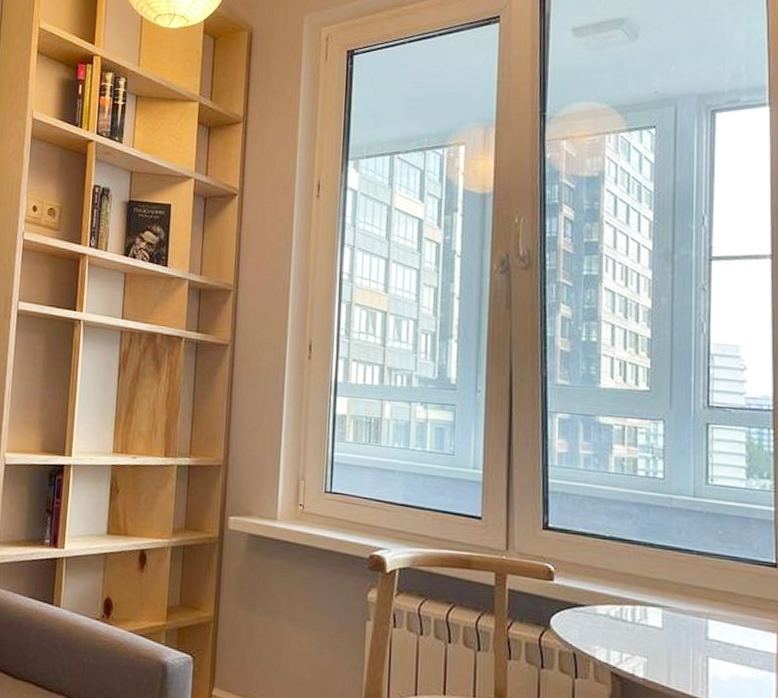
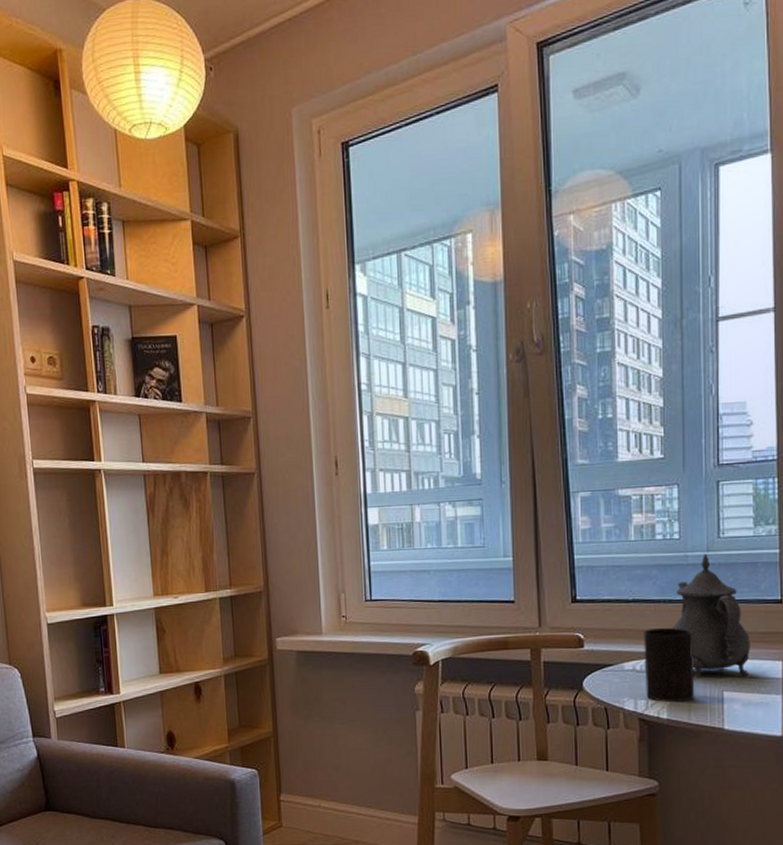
cup: none [620,572,676,662] -> present [643,627,695,703]
teapot: none [653,498,740,645] -> present [673,553,750,678]

